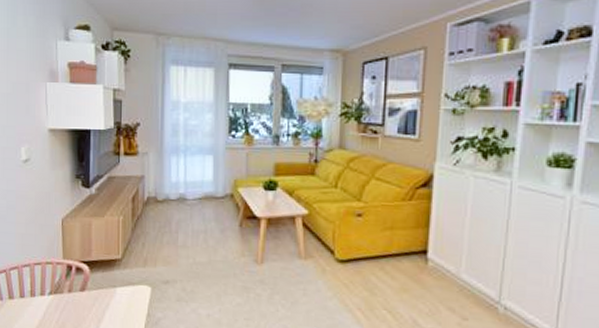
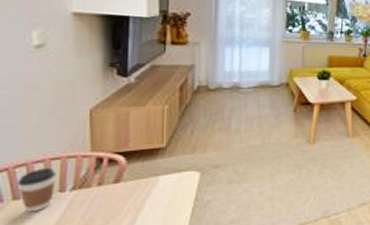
coffee cup: none [12,272,38,312] -> present [17,168,56,212]

